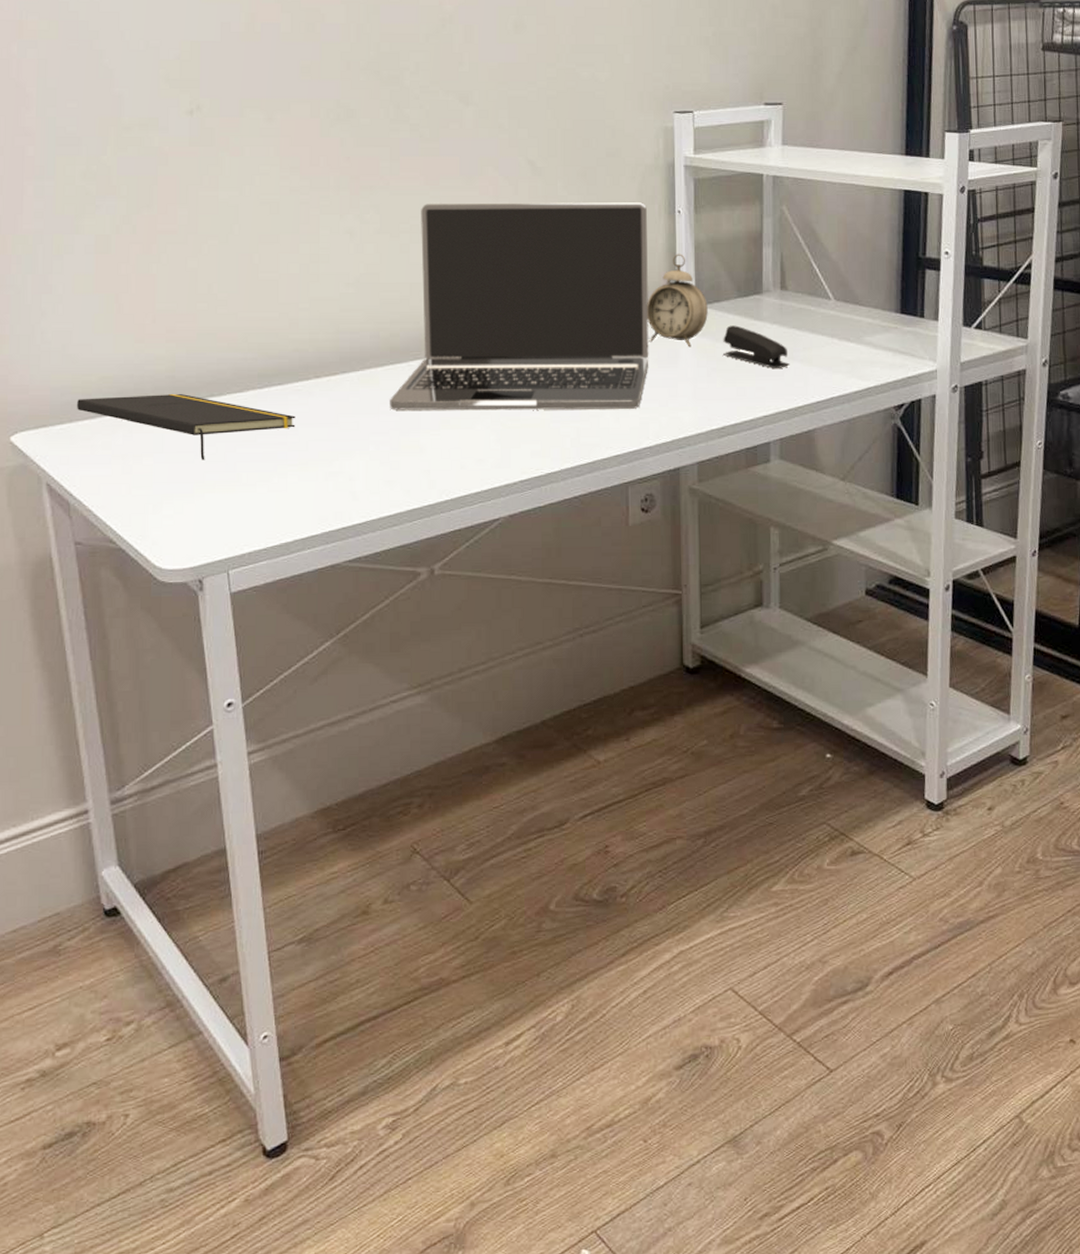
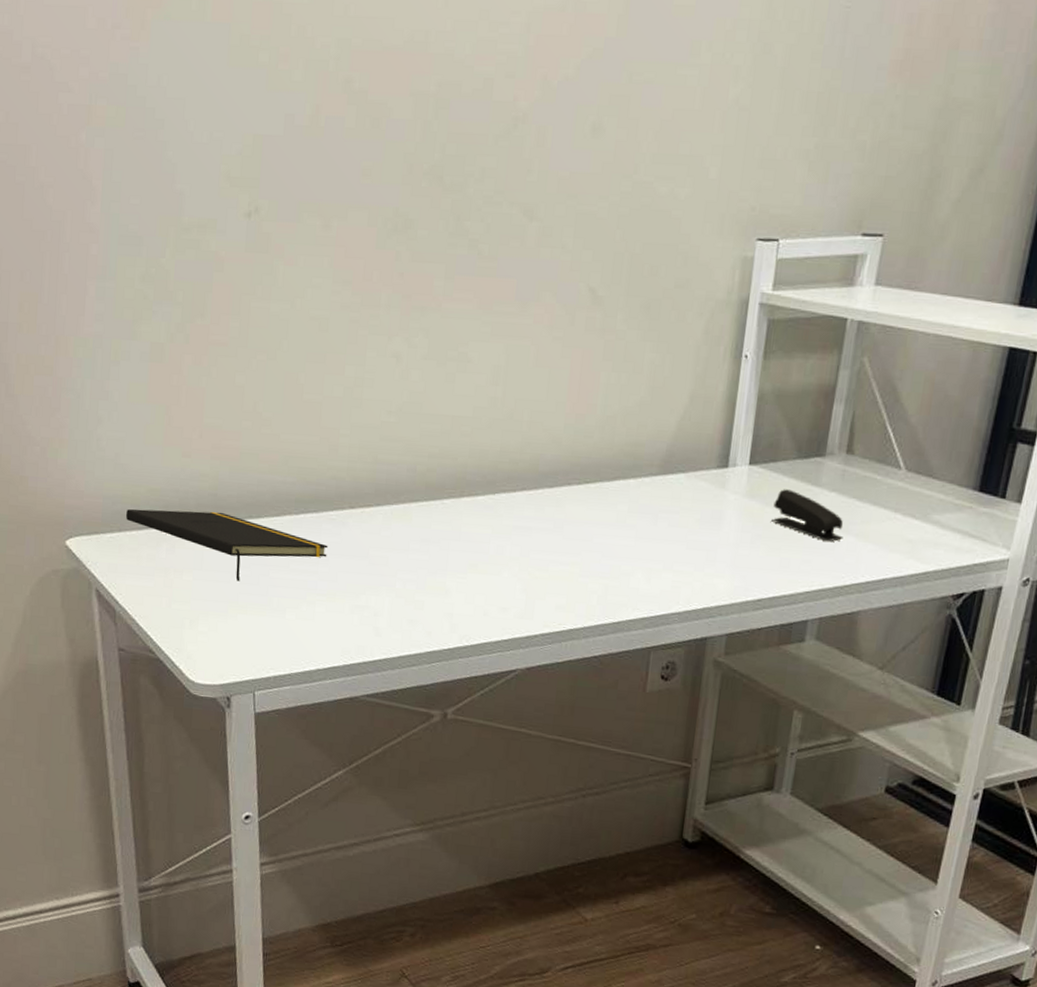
laptop: present [390,202,649,411] -> none [420,330,711,571]
alarm clock: present [647,254,708,347] -> none [693,404,763,510]

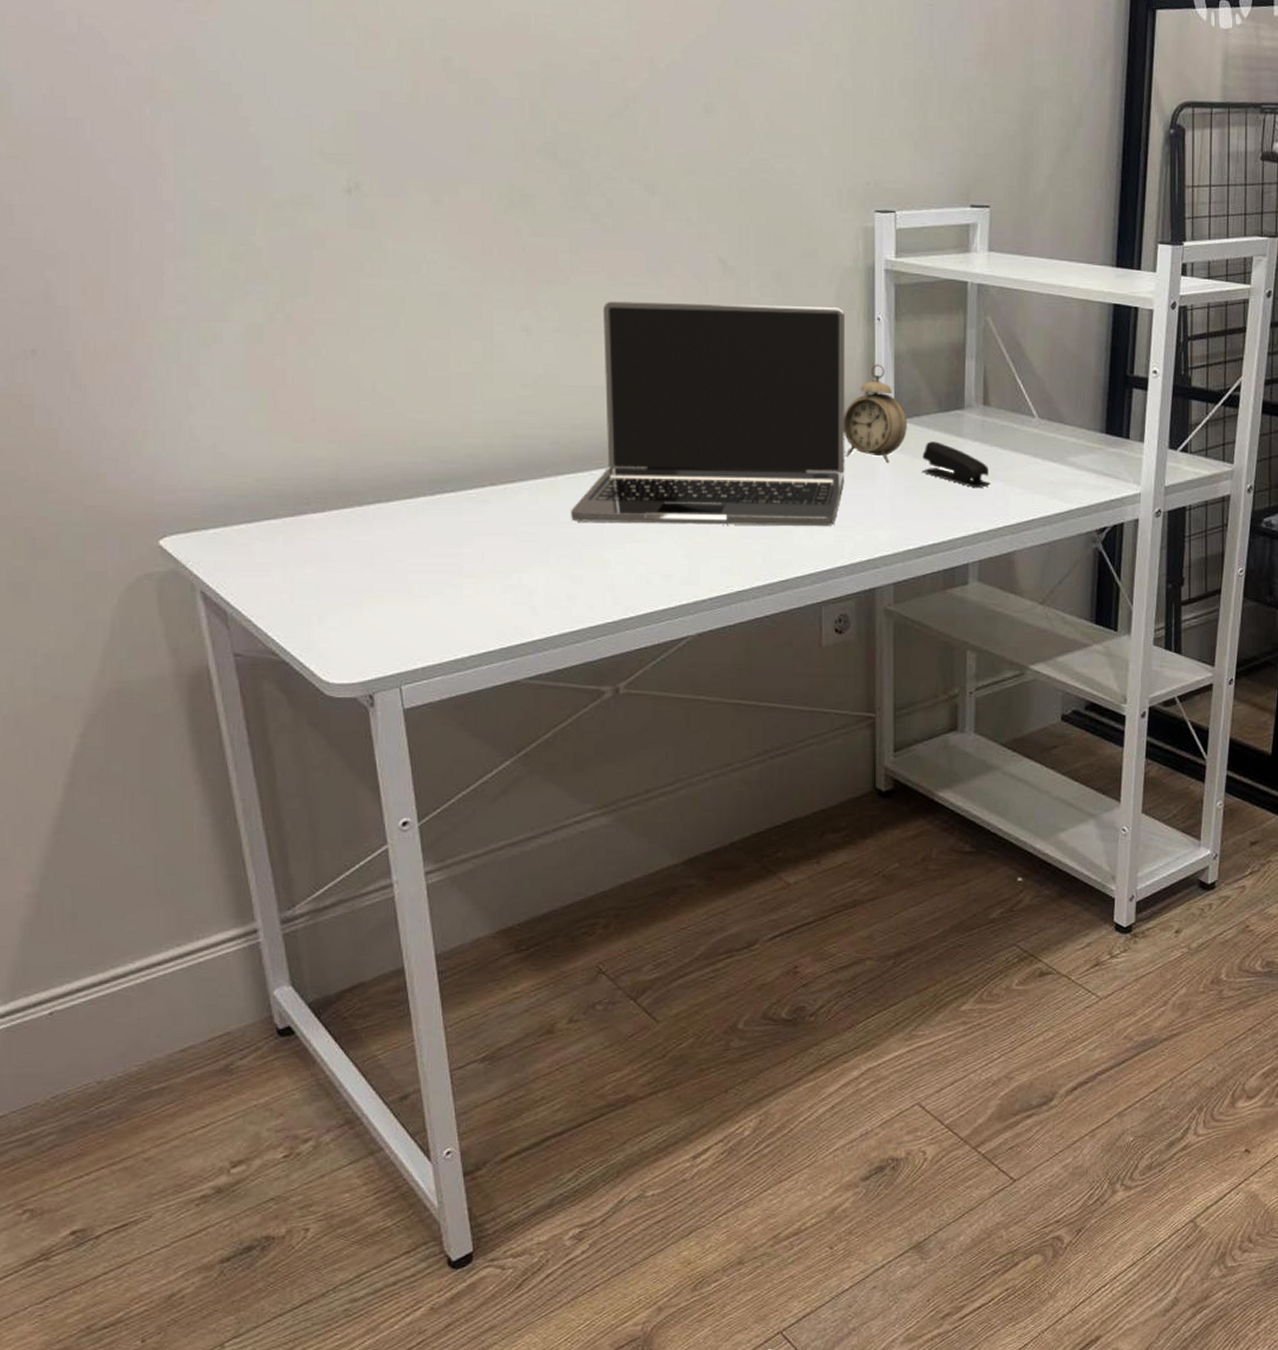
notepad: present [126,509,328,582] -> none [232,498,470,570]
laptop: none [420,330,711,571] -> present [571,301,845,526]
alarm clock: none [693,404,763,510] -> present [844,364,907,463]

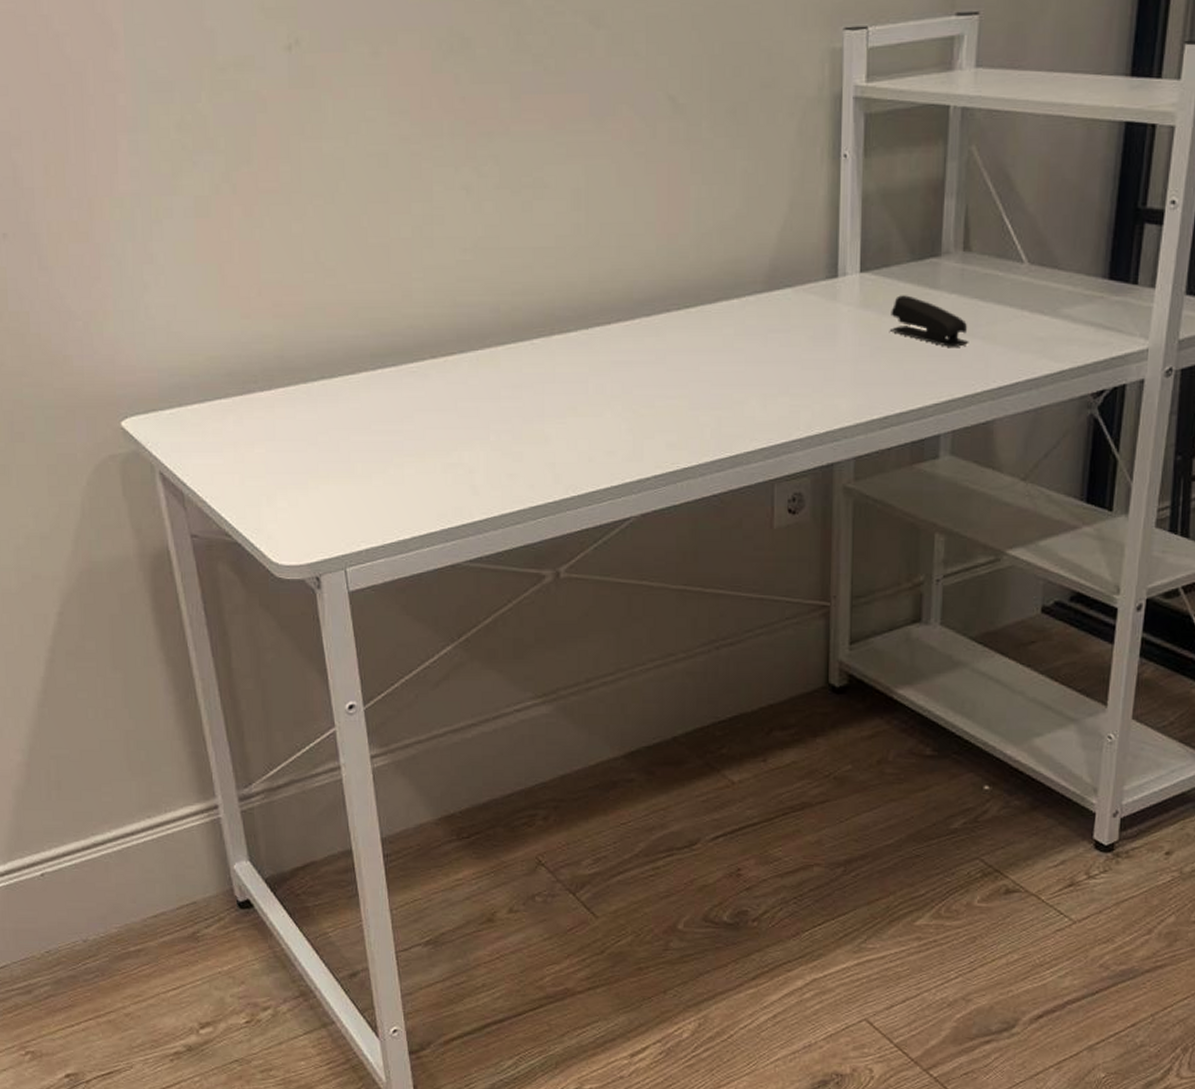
laptop: present [571,301,845,526] -> none [512,145,807,396]
alarm clock: present [844,364,907,463] -> none [803,208,875,322]

